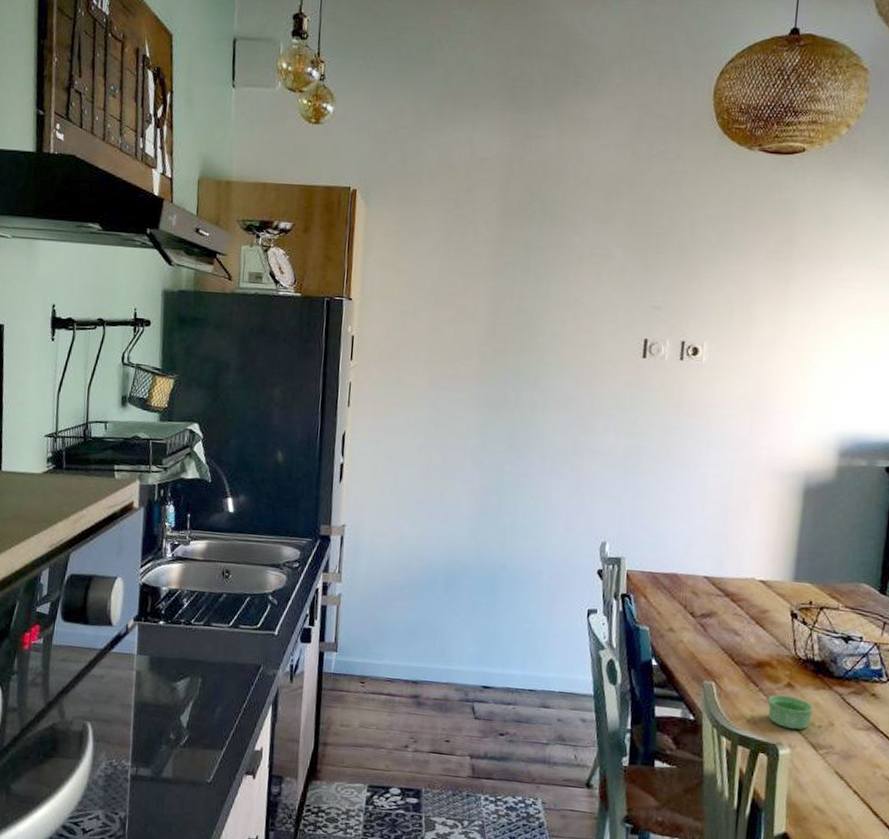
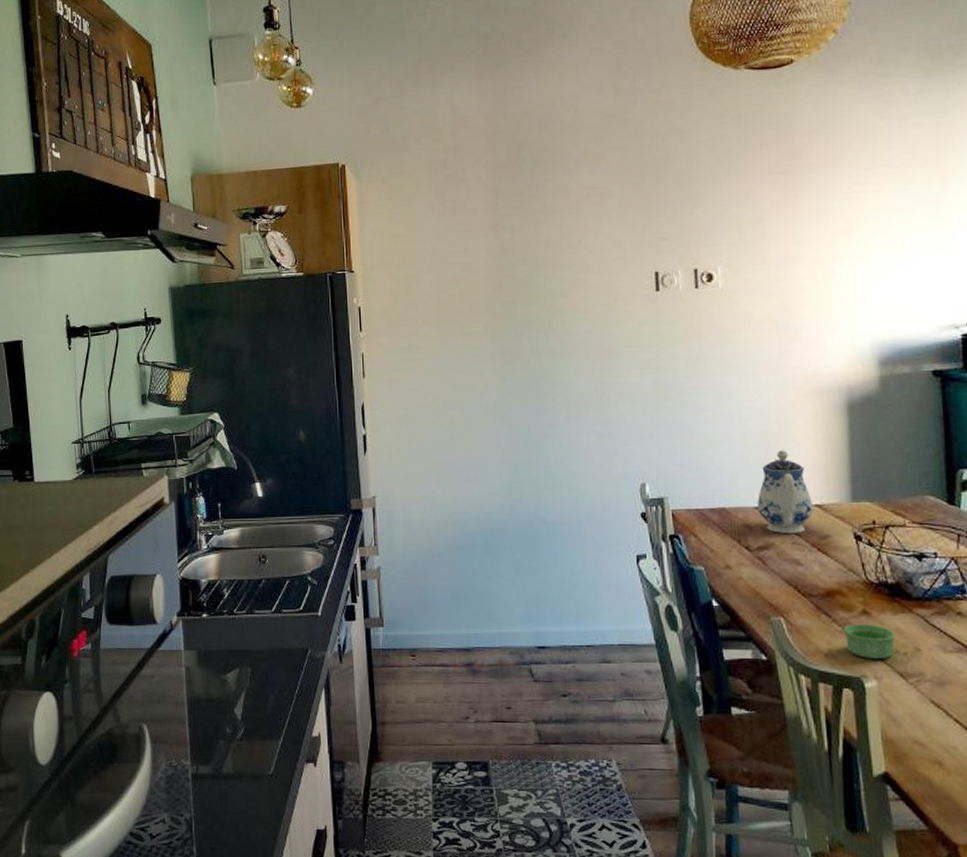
teapot: none [706,525,758,605] -> present [757,450,813,533]

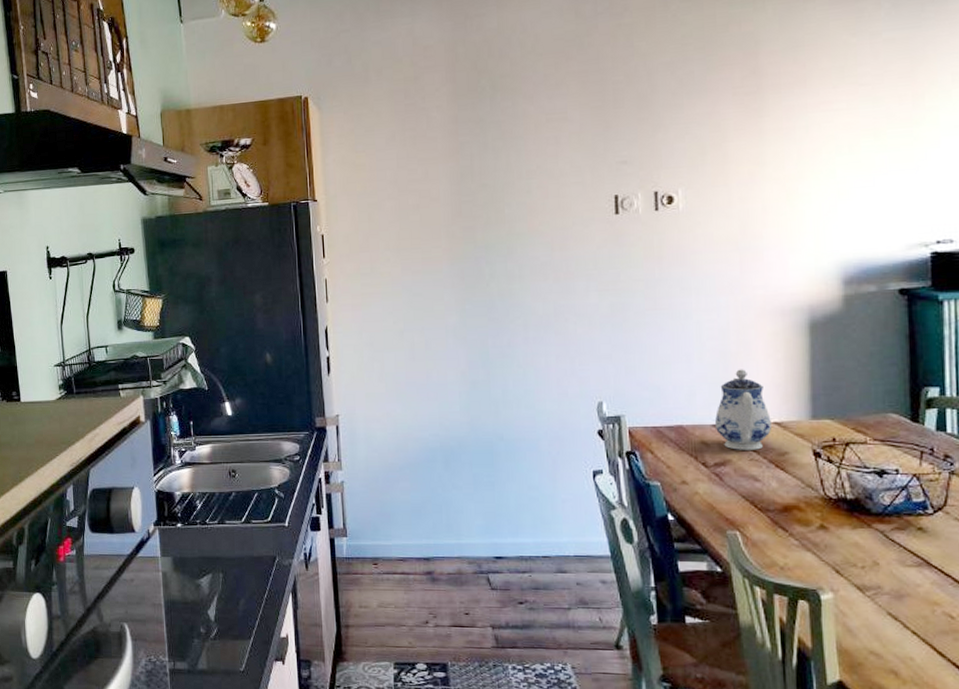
ramekin: present [843,623,895,659] -> none [800,538,853,572]

